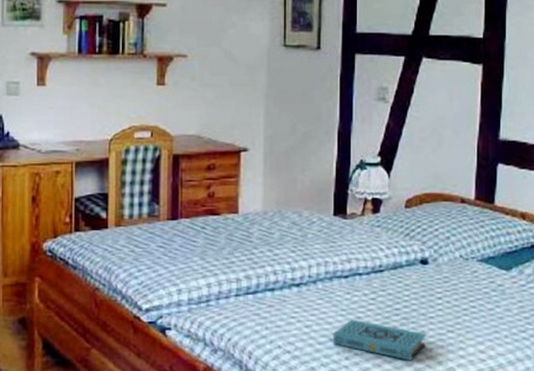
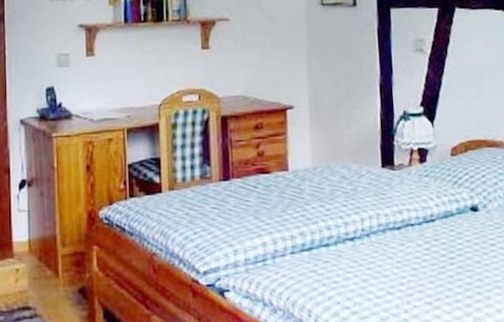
book: present [332,319,427,361] -> none [390,271,484,310]

